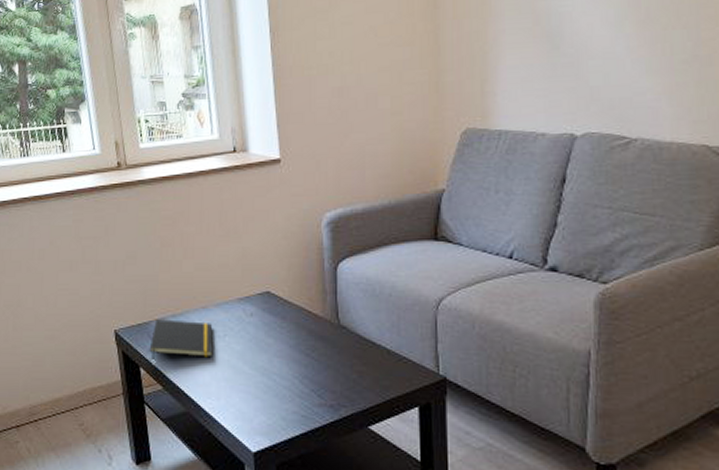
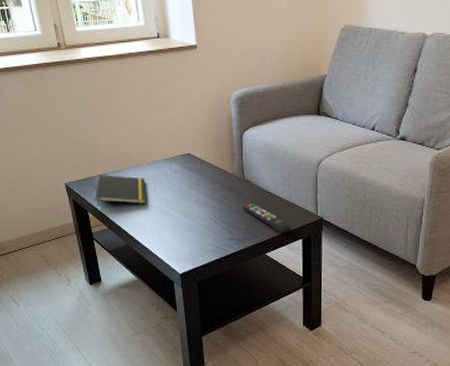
remote control: none [337,357,404,398] -> present [242,203,292,233]

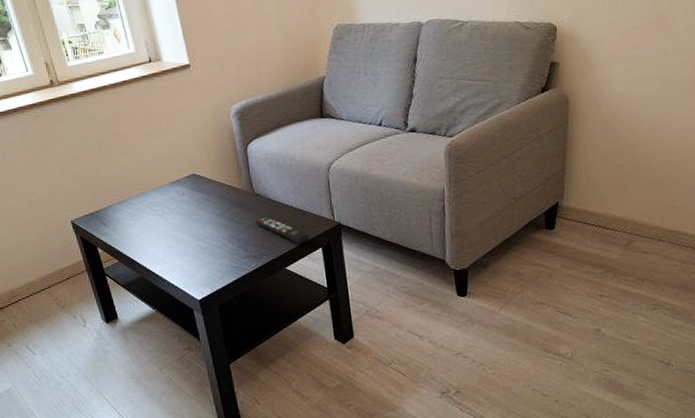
notepad: present [95,175,146,206] -> none [102,205,156,240]

